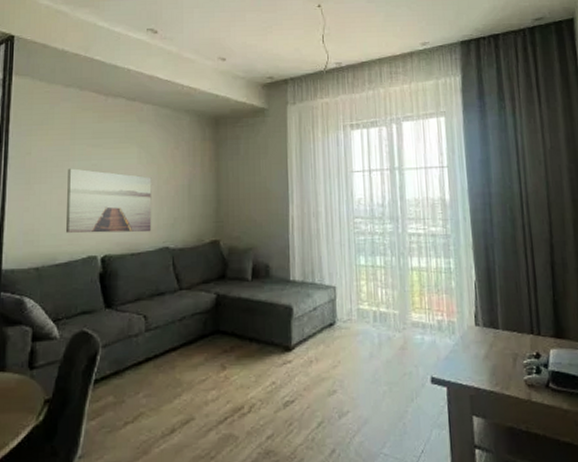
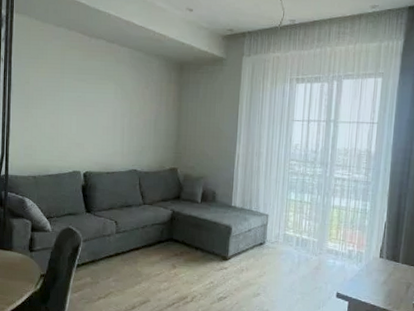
wall art: present [65,168,152,233] -> none [56,98,125,156]

